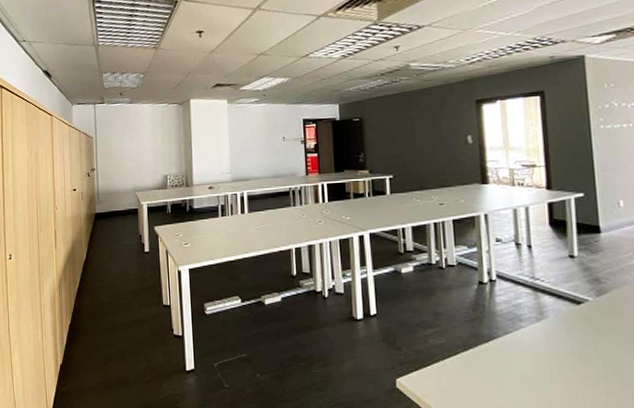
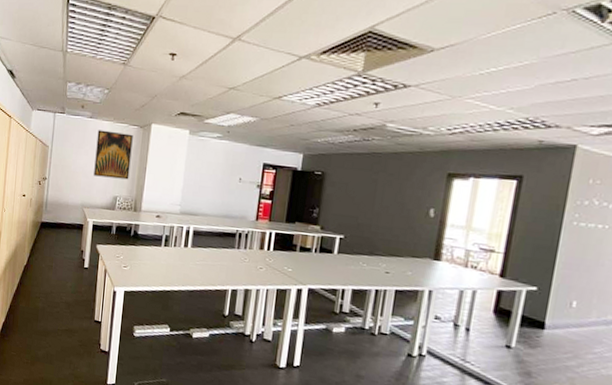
wall art: none [139,112,176,159] -> present [94,130,133,180]

